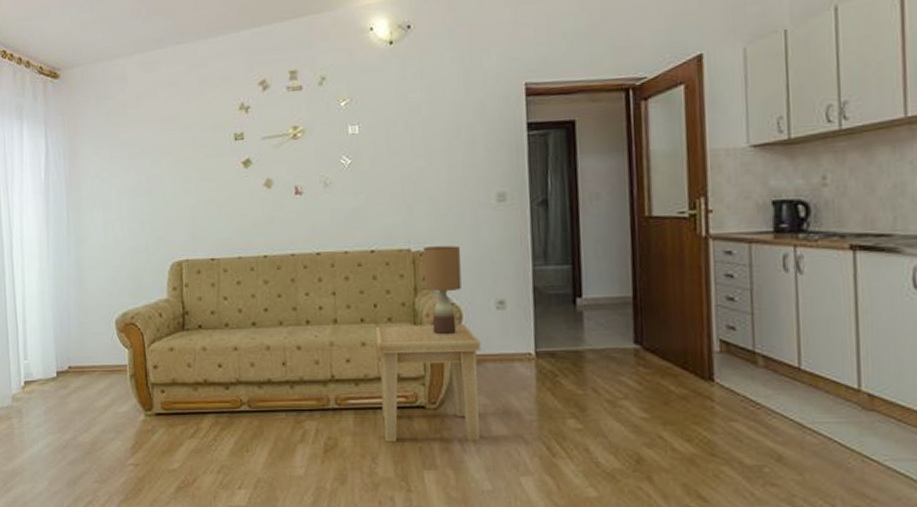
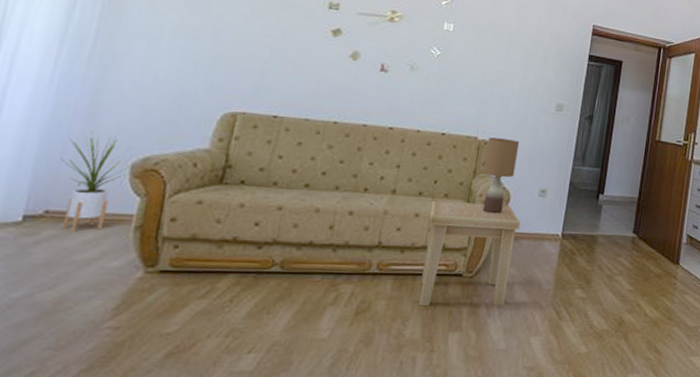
house plant: none [68,294,115,383] -> present [60,132,129,232]

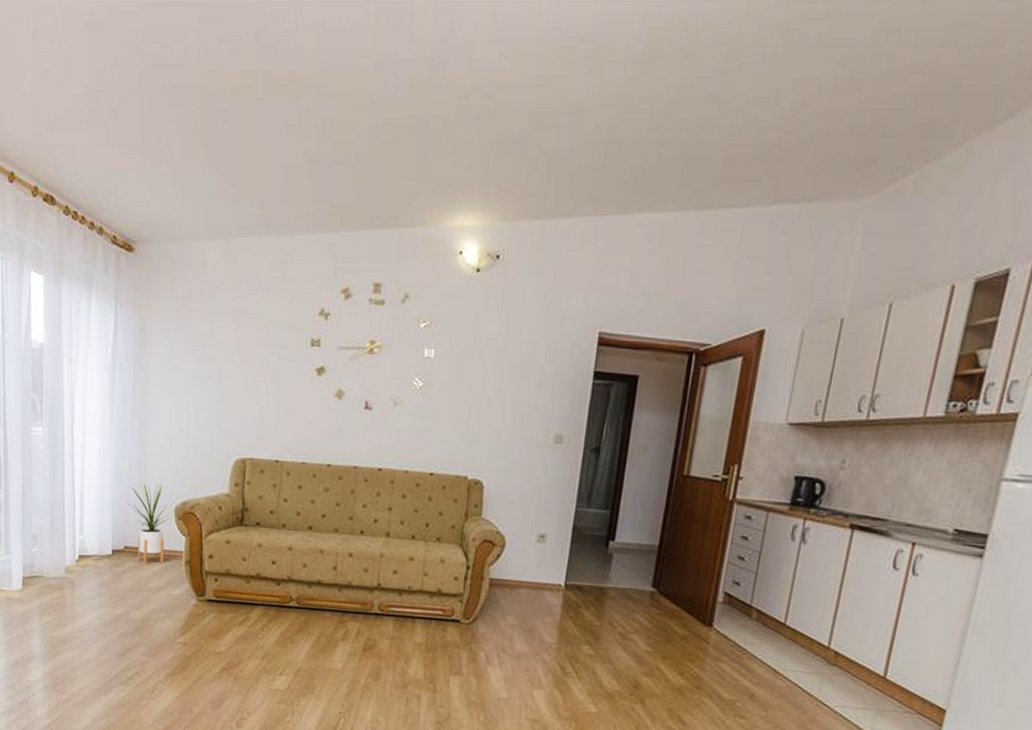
side table: present [418,200,521,307] -> none [419,544,518,655]
table lamp: present [482,137,519,214] -> none [474,476,513,560]

